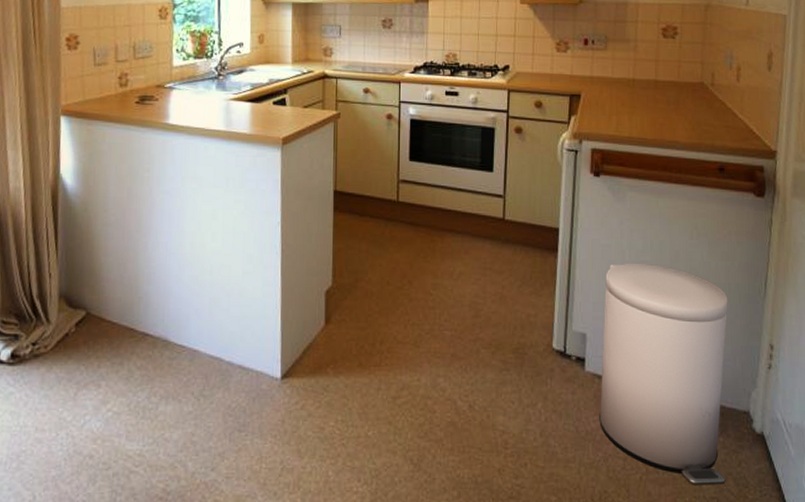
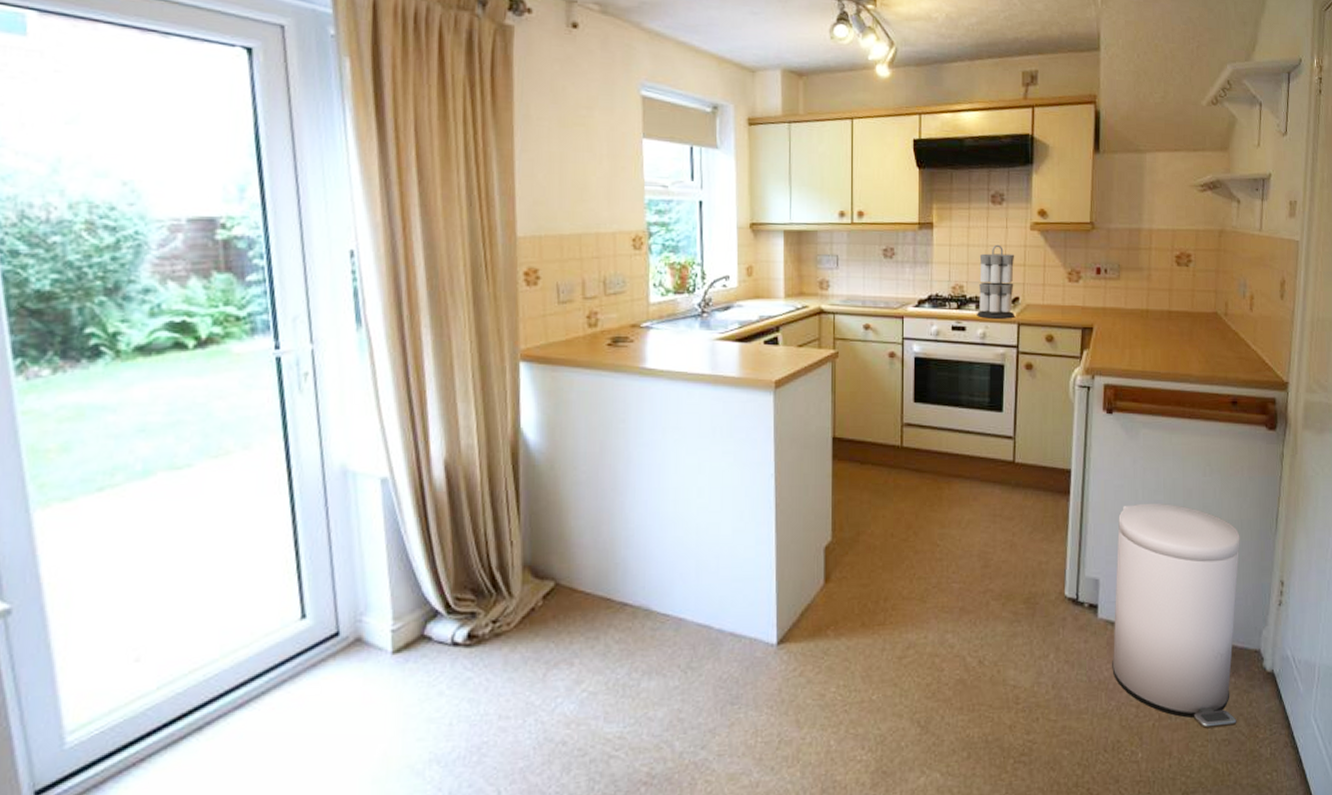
spice rack: none [469,16,506,86] -> present [977,244,1015,319]

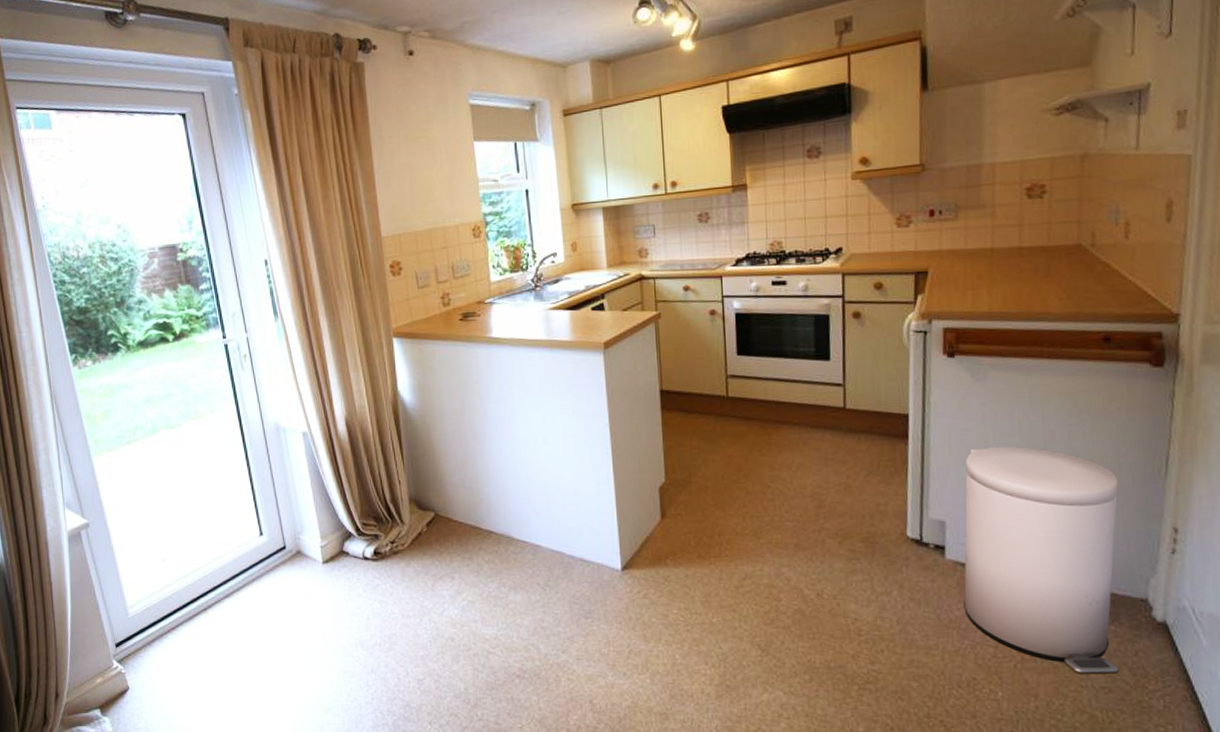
spice rack: present [977,244,1015,319] -> none [797,198,838,272]

